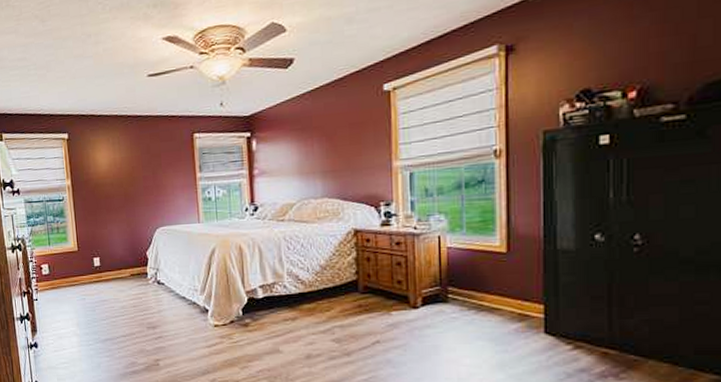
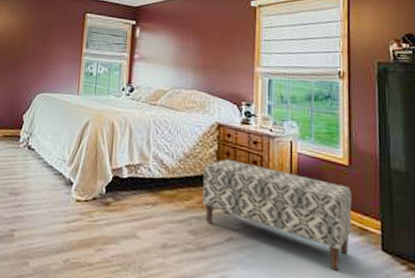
bench: none [342,264,511,358] -> present [202,158,352,271]

